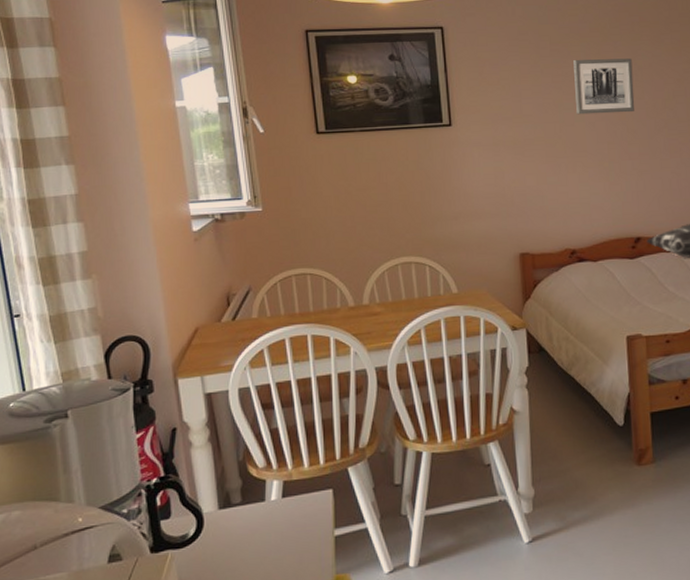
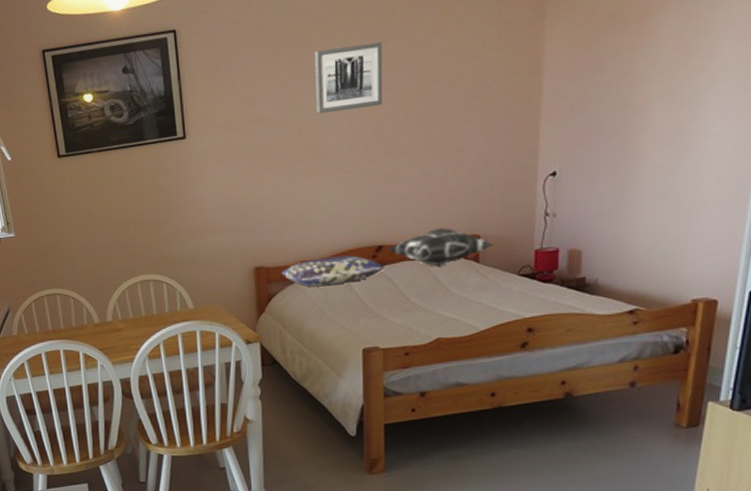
cushion: none [546,245,643,275] -> present [281,255,383,287]

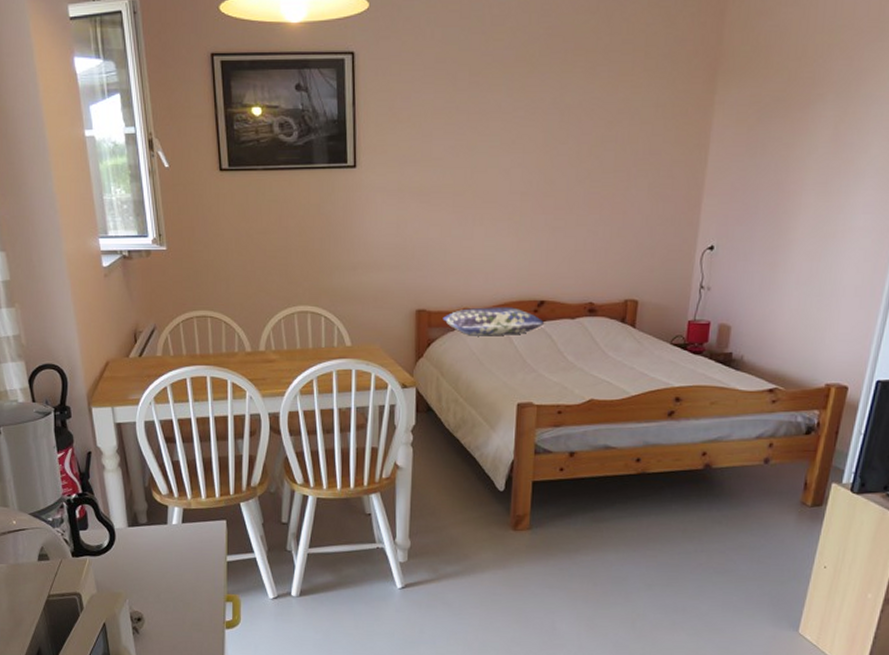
wall art: present [315,42,383,115] -> none [491,94,560,160]
decorative pillow: present [389,227,493,267] -> none [550,288,650,328]

